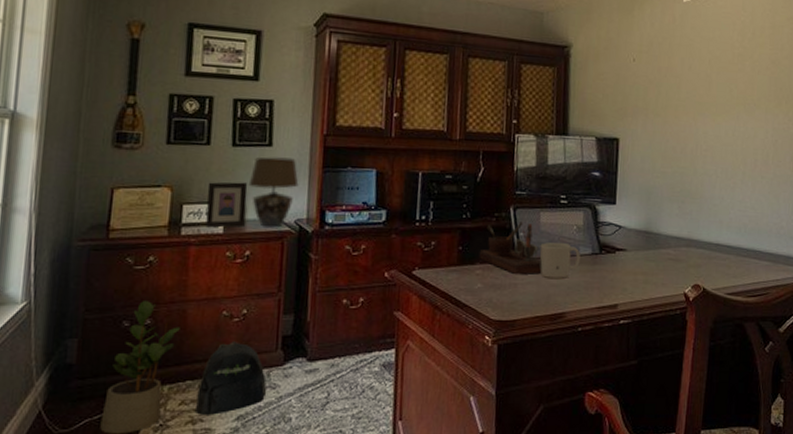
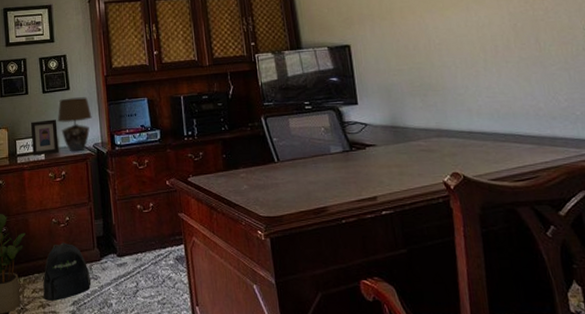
desk organizer: present [478,222,542,275] -> none [240,129,299,176]
mug: present [539,242,581,280] -> none [293,144,333,177]

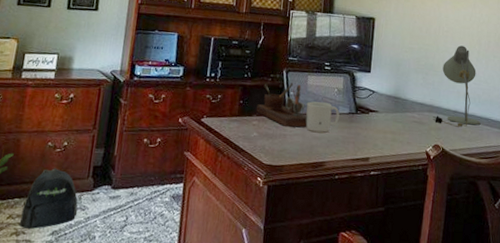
picture frame: present [30,119,59,156] -> none [41,37,77,74]
table lamp: present [57,97,92,153] -> none [77,19,116,77]
desk organizer: none [240,129,299,176] -> present [256,83,308,128]
mug: none [293,144,333,177] -> present [305,101,340,133]
desk lamp: none [443,56,506,150] -> present [432,45,481,127]

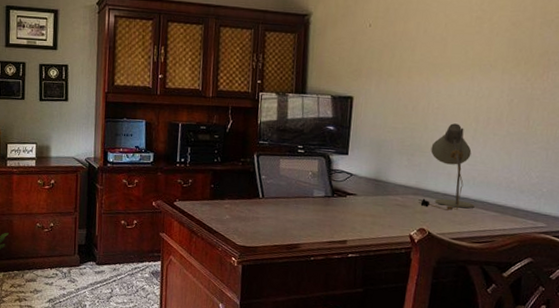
backpack: present [20,168,78,229] -> none [21,246,69,297]
desk organizer: present [256,83,308,128] -> none [227,166,281,211]
mug: present [305,101,340,133] -> none [278,185,315,216]

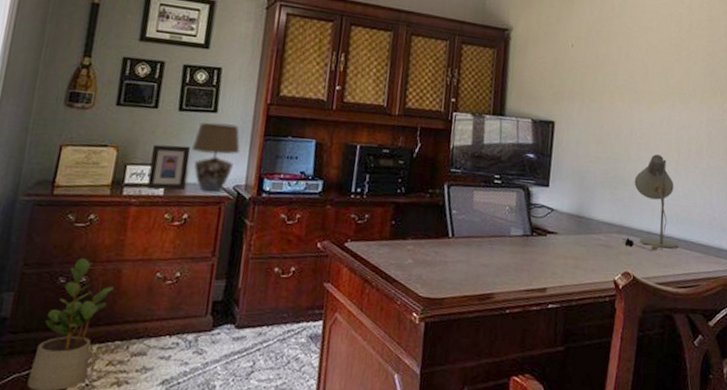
picture frame: none [23,128,52,162] -> present [147,144,191,190]
table lamp: none [52,109,88,164] -> present [191,122,240,193]

